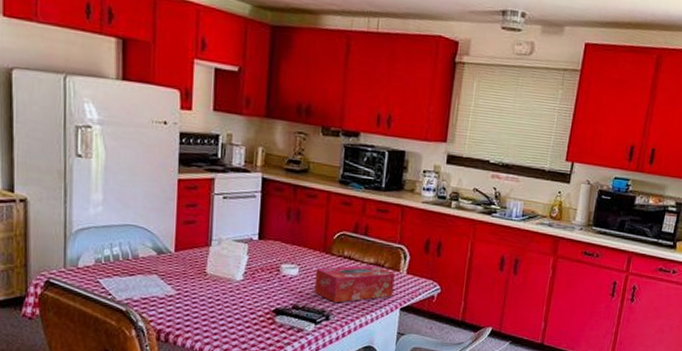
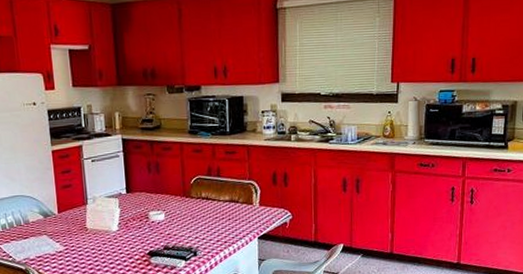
tissue box: present [314,265,395,302] -> none [179,202,250,239]

